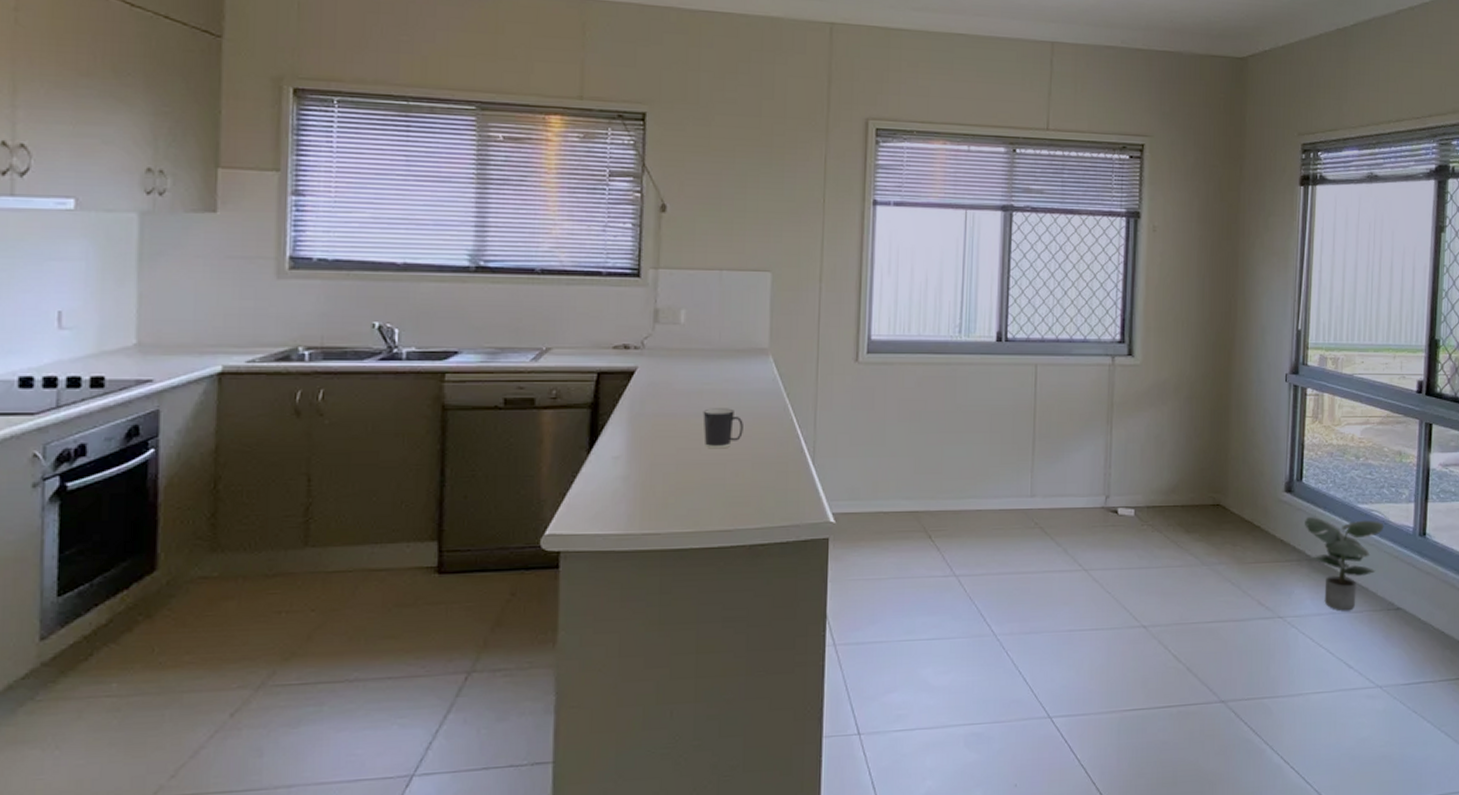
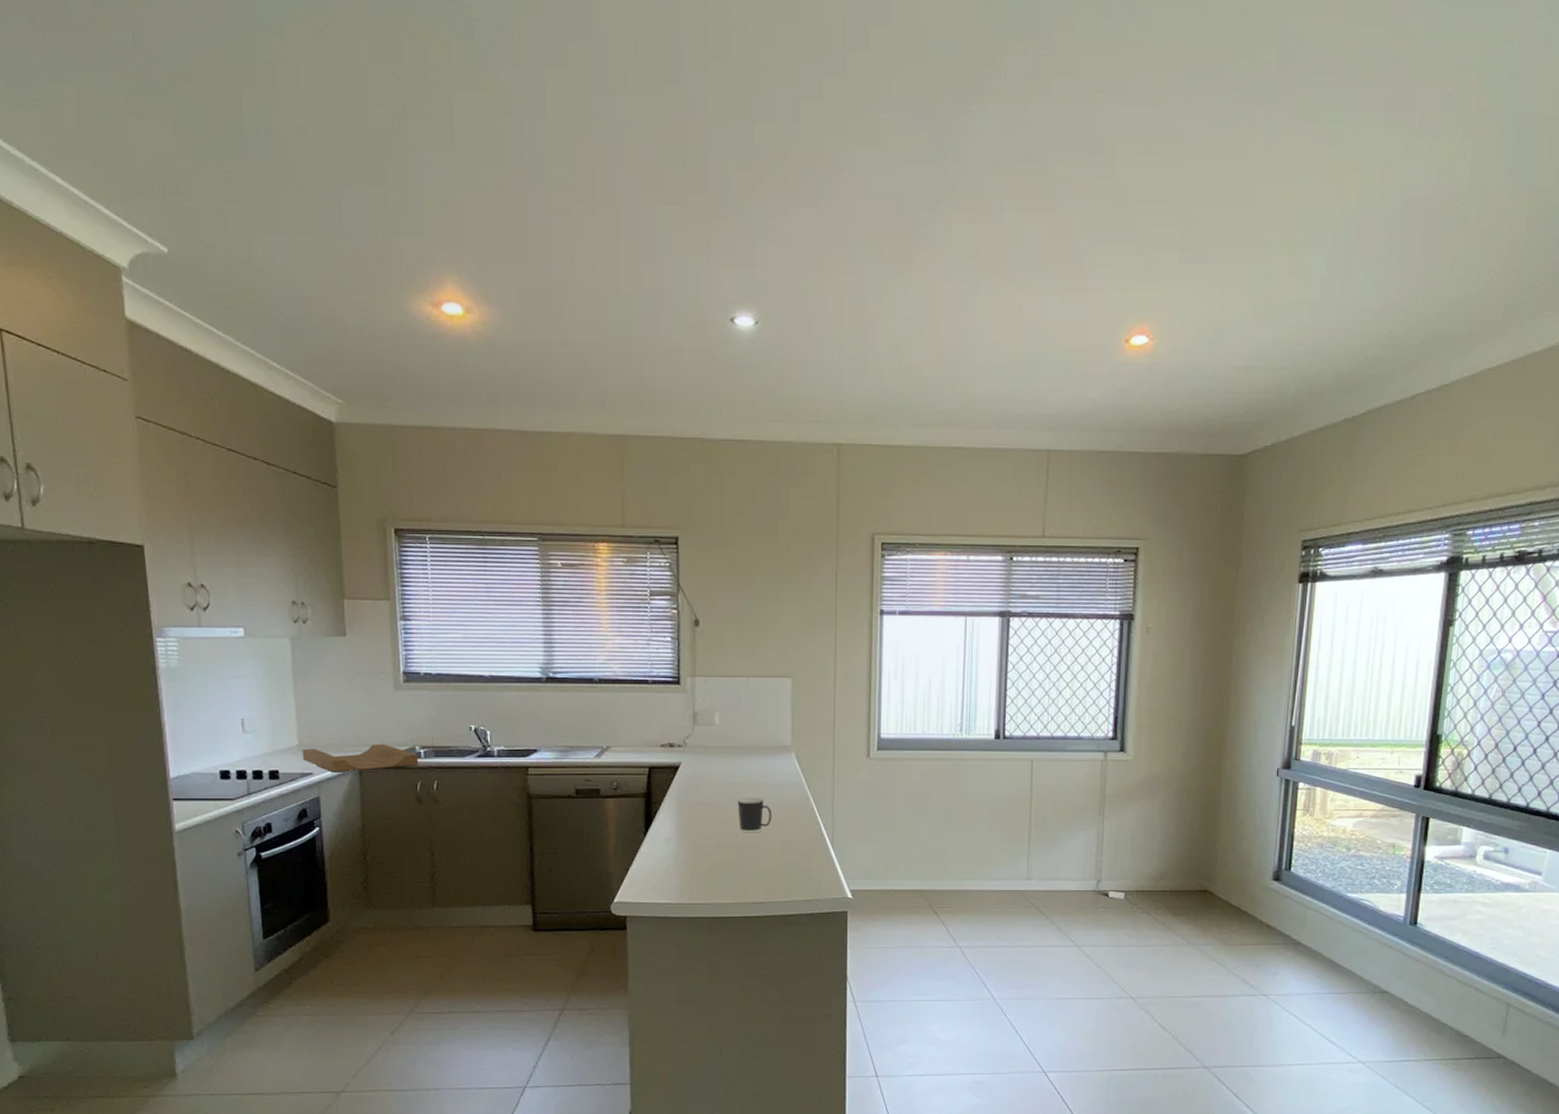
cutting board: none [140,343,302,379] -> present [302,743,419,773]
potted plant: present [1304,517,1384,611] -> none [1291,904,1374,992]

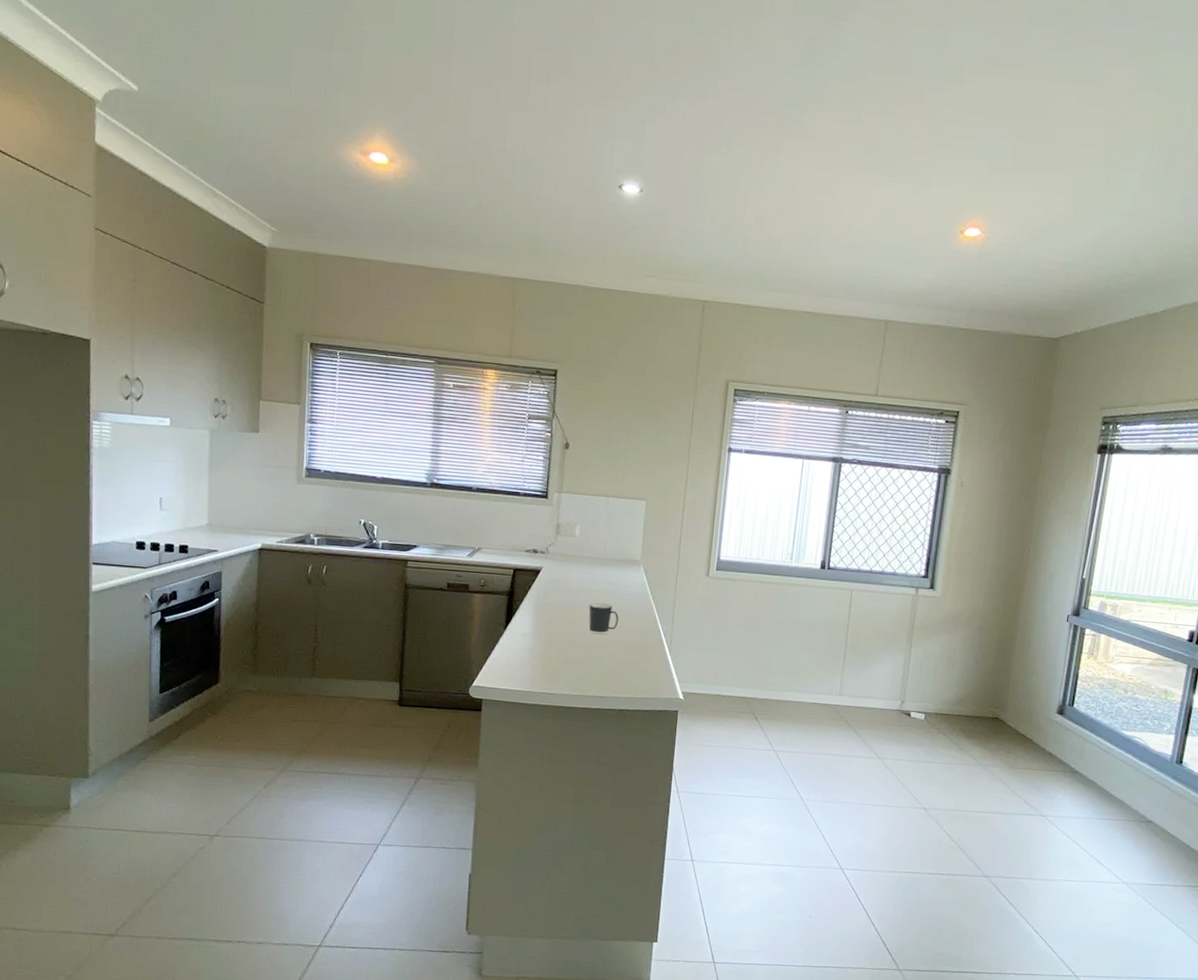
cutting board: present [302,743,419,773] -> none [210,528,312,552]

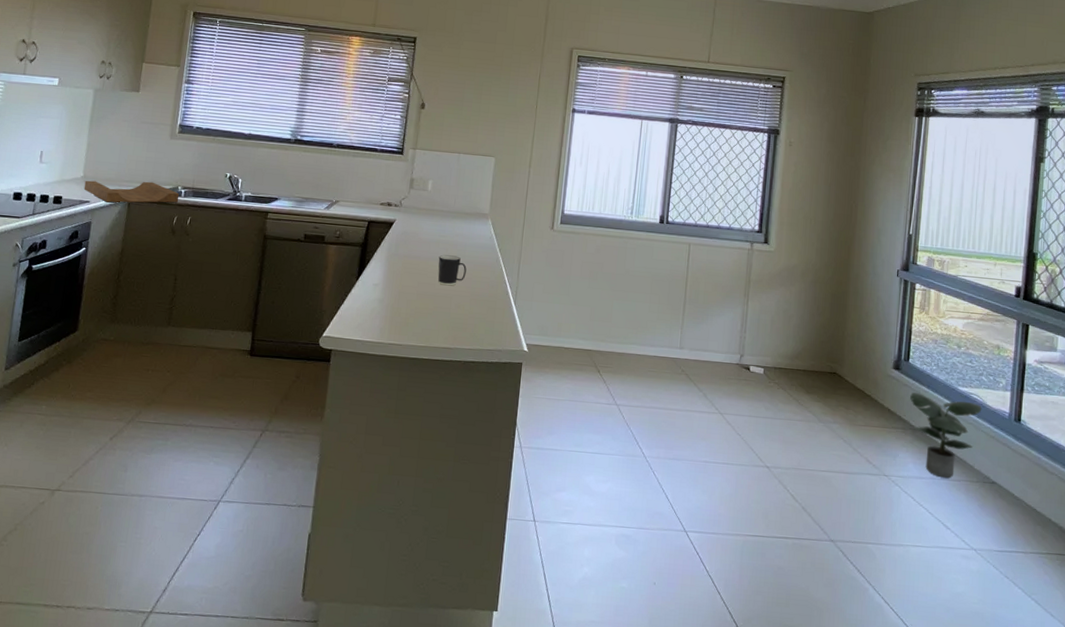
cutting board: none [210,528,312,552] -> present [83,180,180,203]
potted plant: none [1071,737,1145,818] -> present [909,393,982,478]

